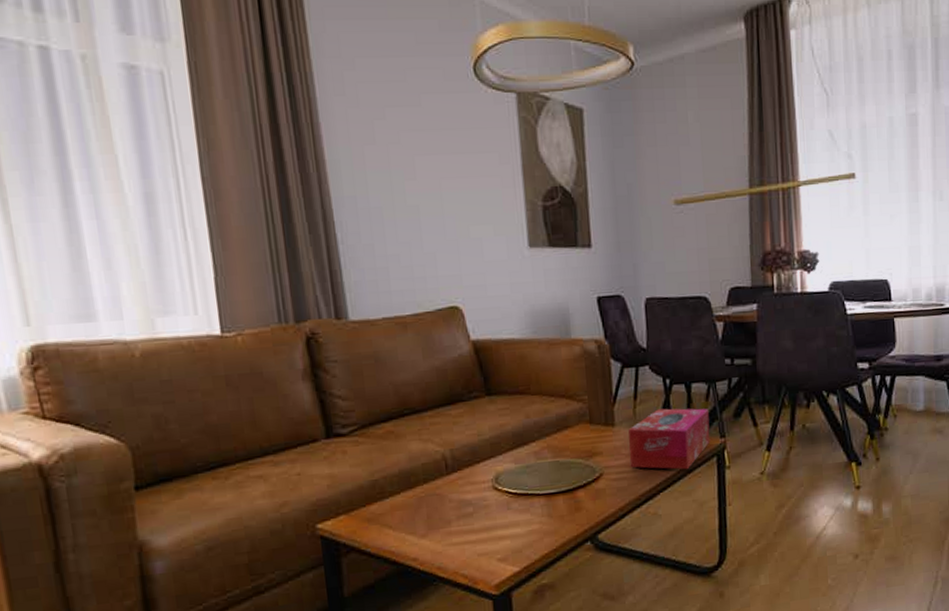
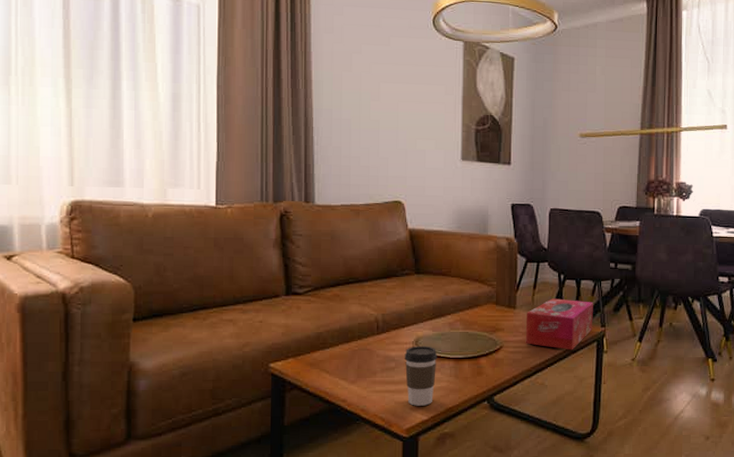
coffee cup: none [483,482,525,557] -> present [404,346,438,406]

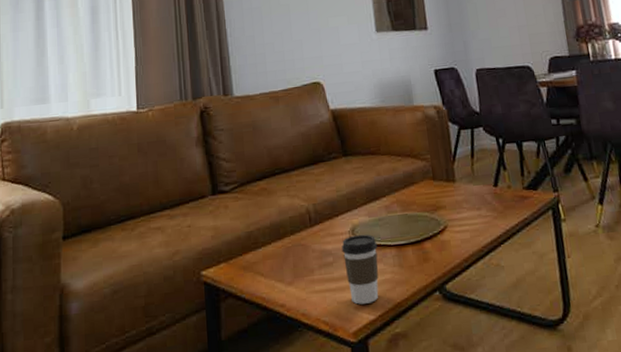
tissue box: present [525,298,593,350] -> none [468,165,545,223]

